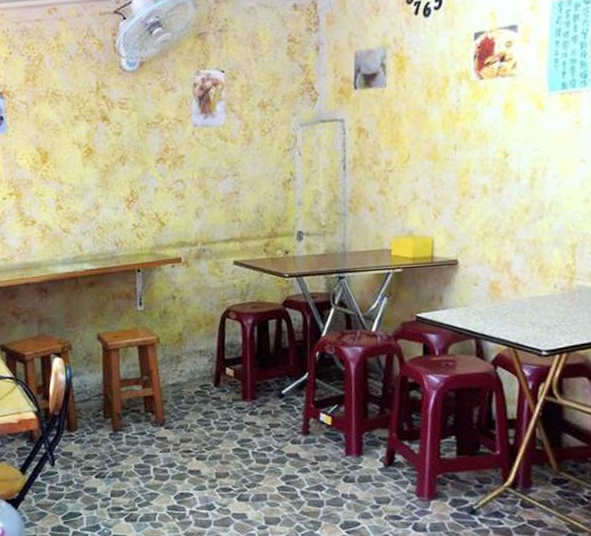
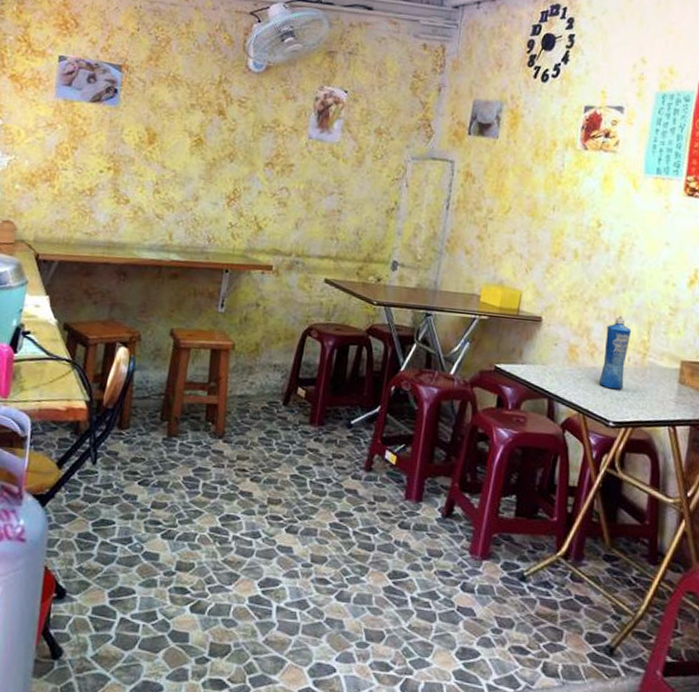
squeeze bottle: none [526,243,554,319] -> present [599,315,631,390]

